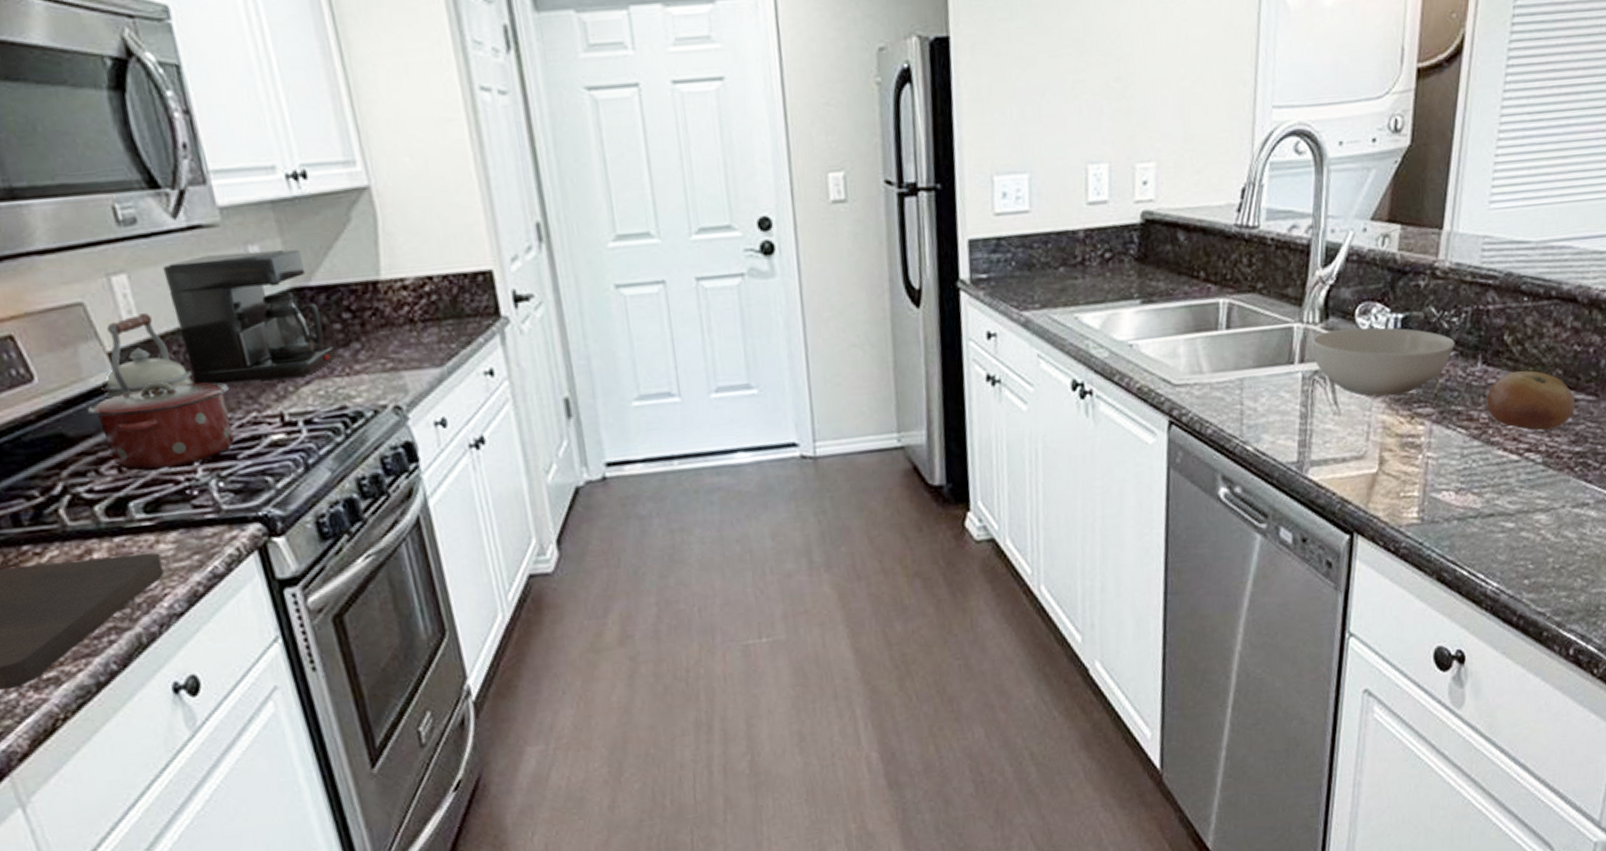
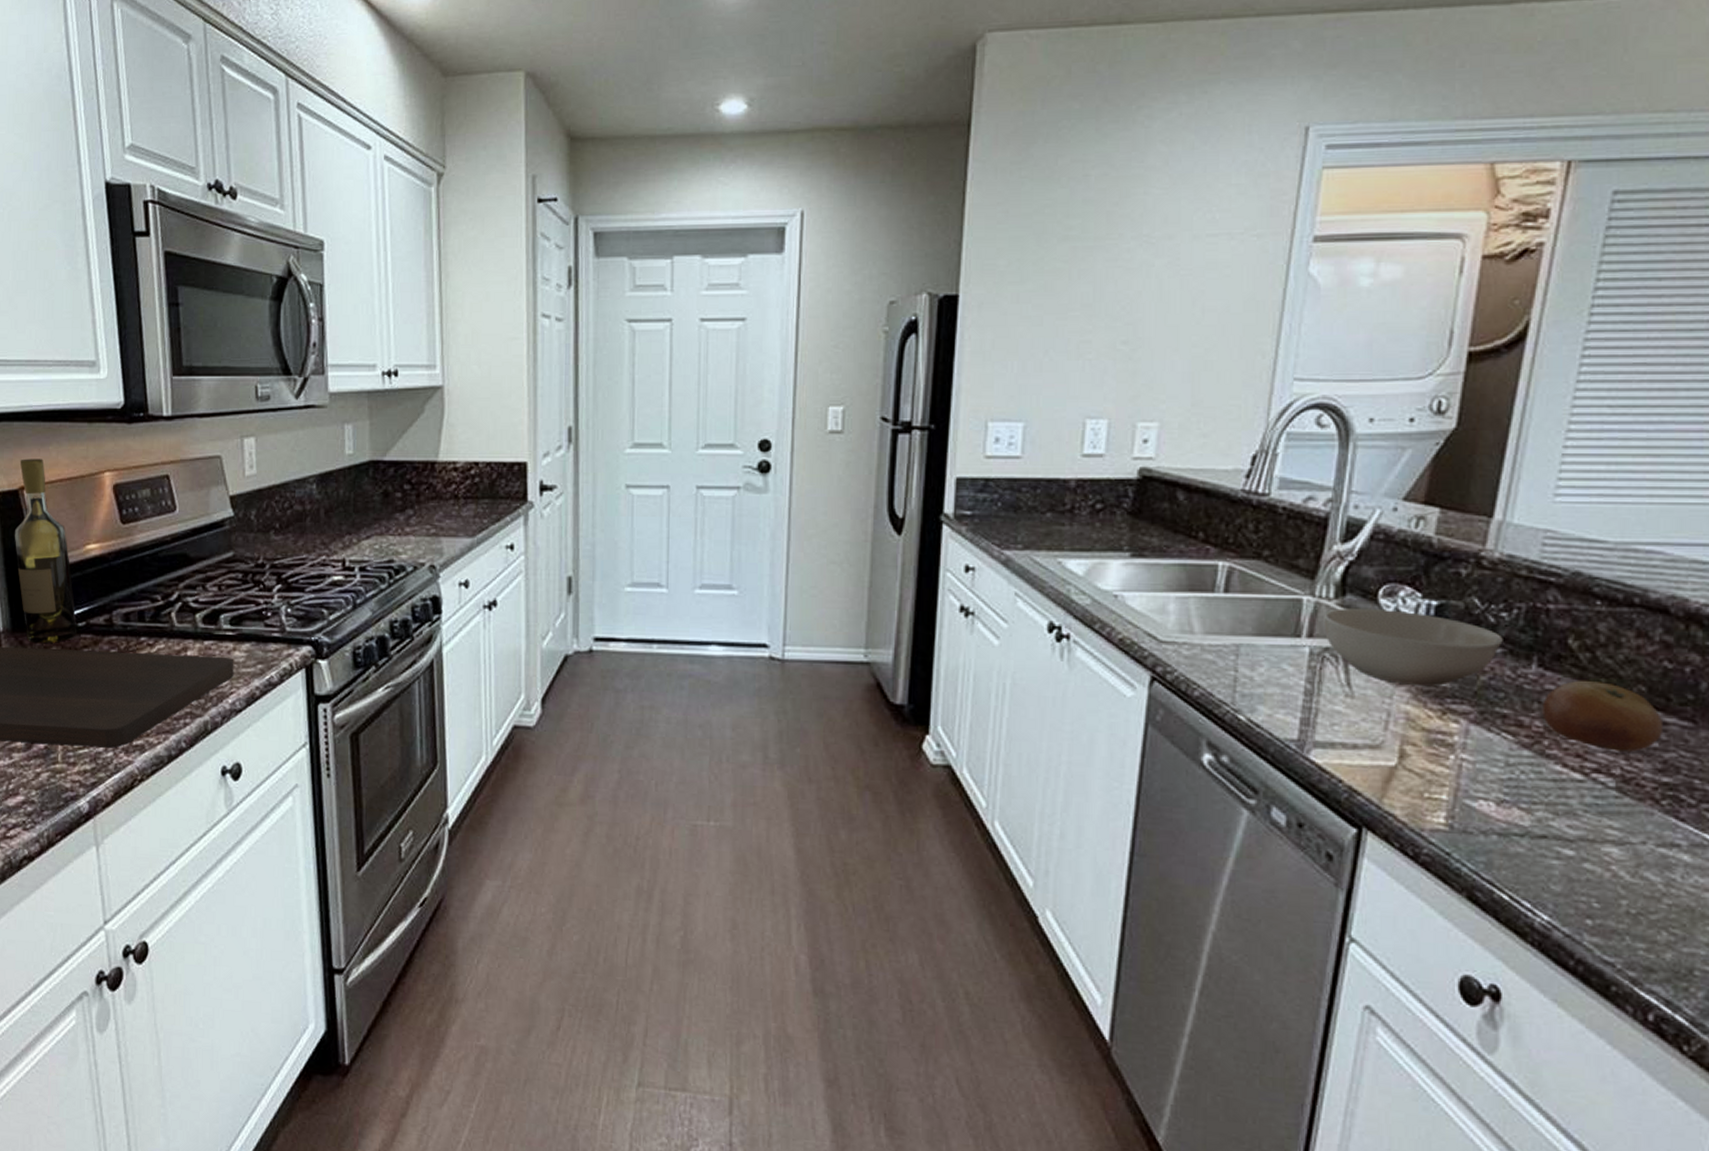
casserole: present [88,380,235,471] -> none [207,522,309,592]
kettle: present [101,313,195,401] -> none [220,469,286,533]
coffee maker: present [162,249,337,385] -> none [281,429,394,531]

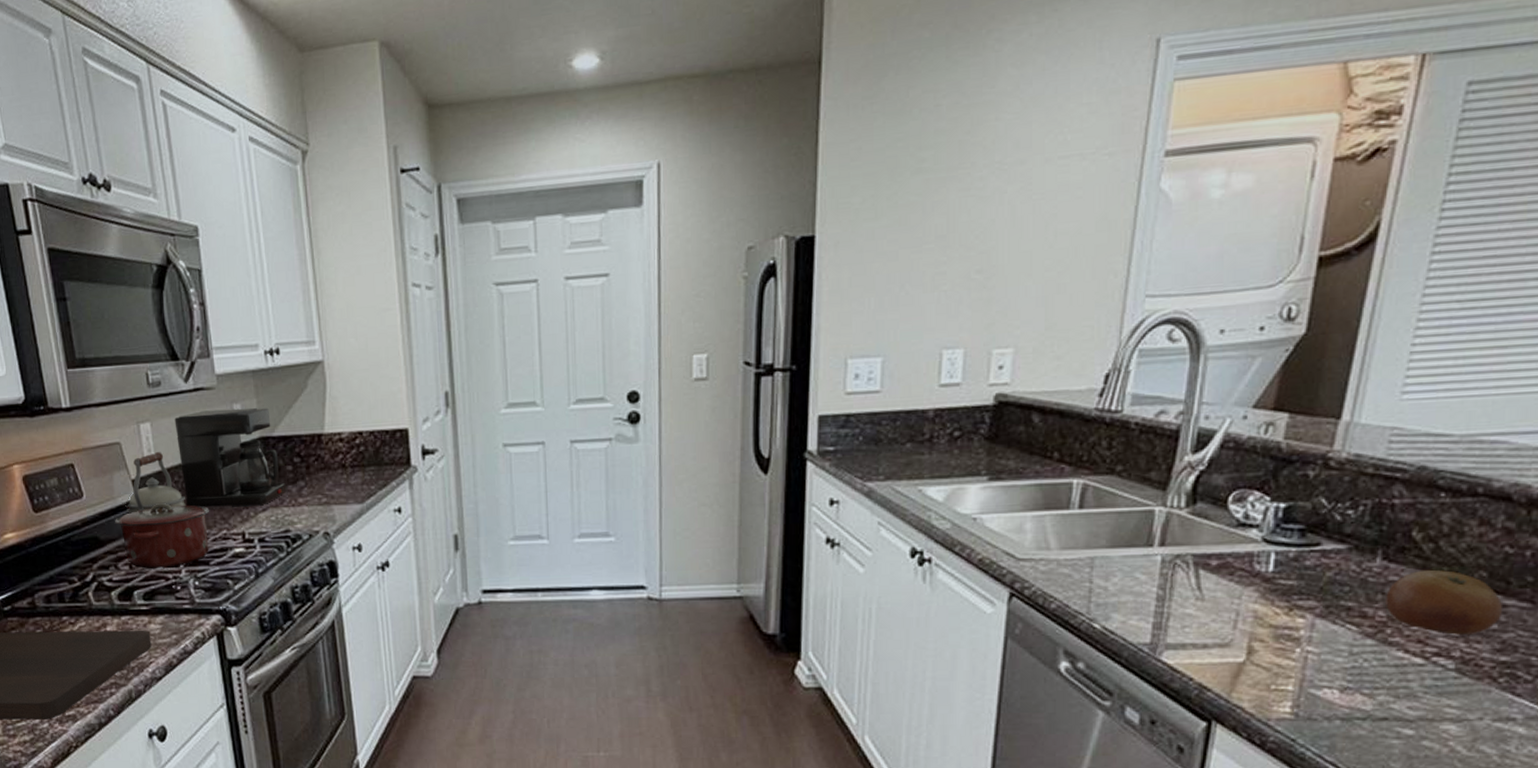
casserole: none [207,522,309,592] -> present [115,502,209,569]
kettle: none [220,469,286,533] -> present [125,452,187,515]
coffee maker: none [281,429,394,531] -> present [174,407,287,508]
bowl: present [1323,607,1503,686] -> none [1175,514,1349,585]

